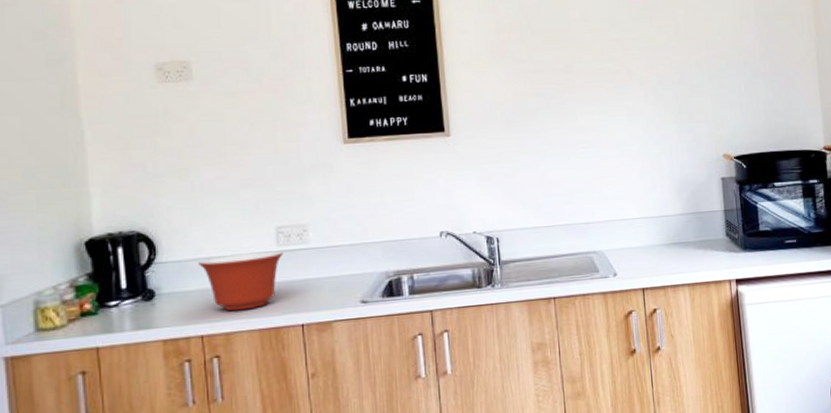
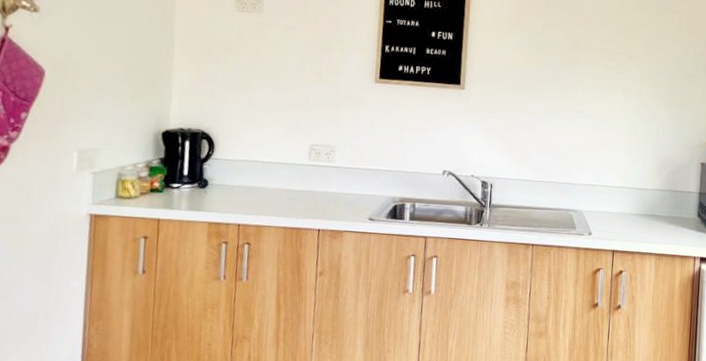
mixing bowl: present [198,251,284,312] -> none [245,161,313,209]

